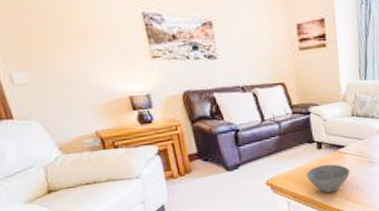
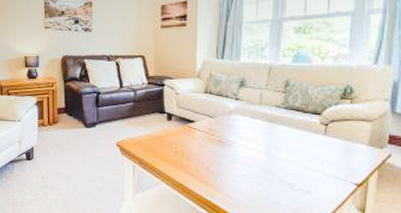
bowl: present [307,164,351,193] -> none [154,136,198,165]

